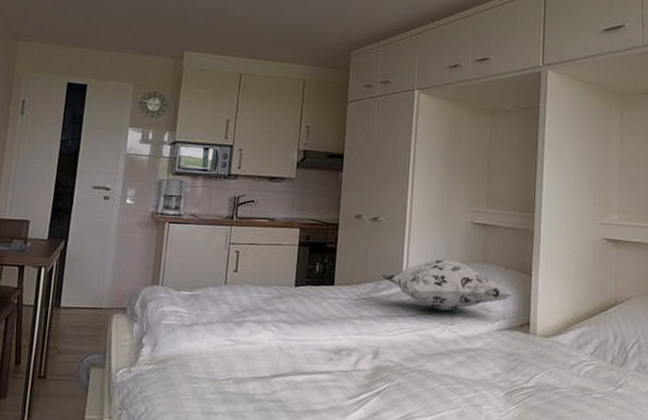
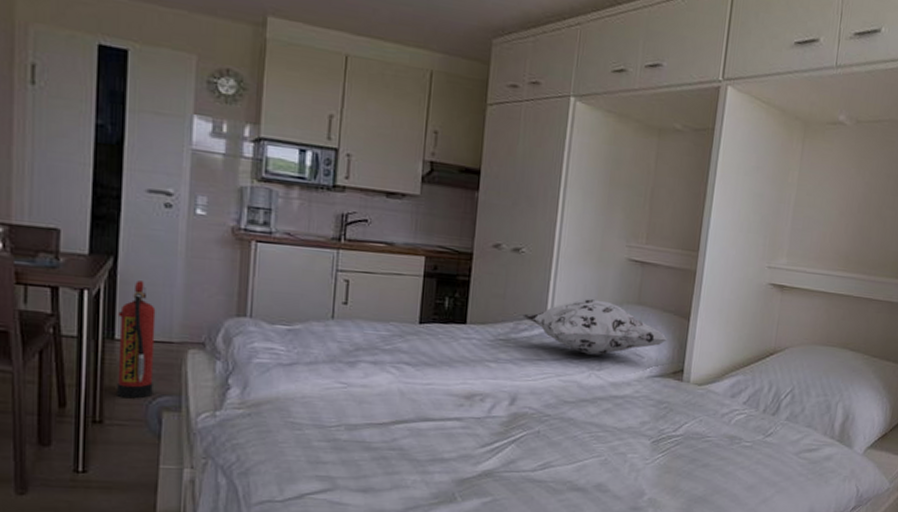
fire extinguisher: none [58,258,92,357] -> present [117,280,156,399]

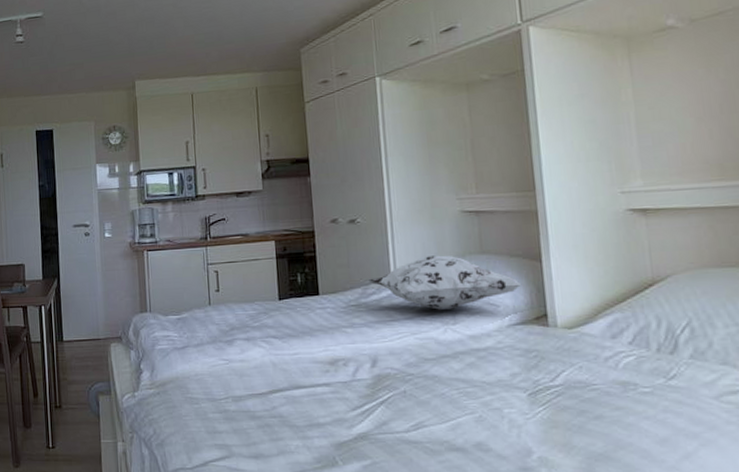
fire extinguisher: present [117,280,156,399] -> none [63,294,91,387]

